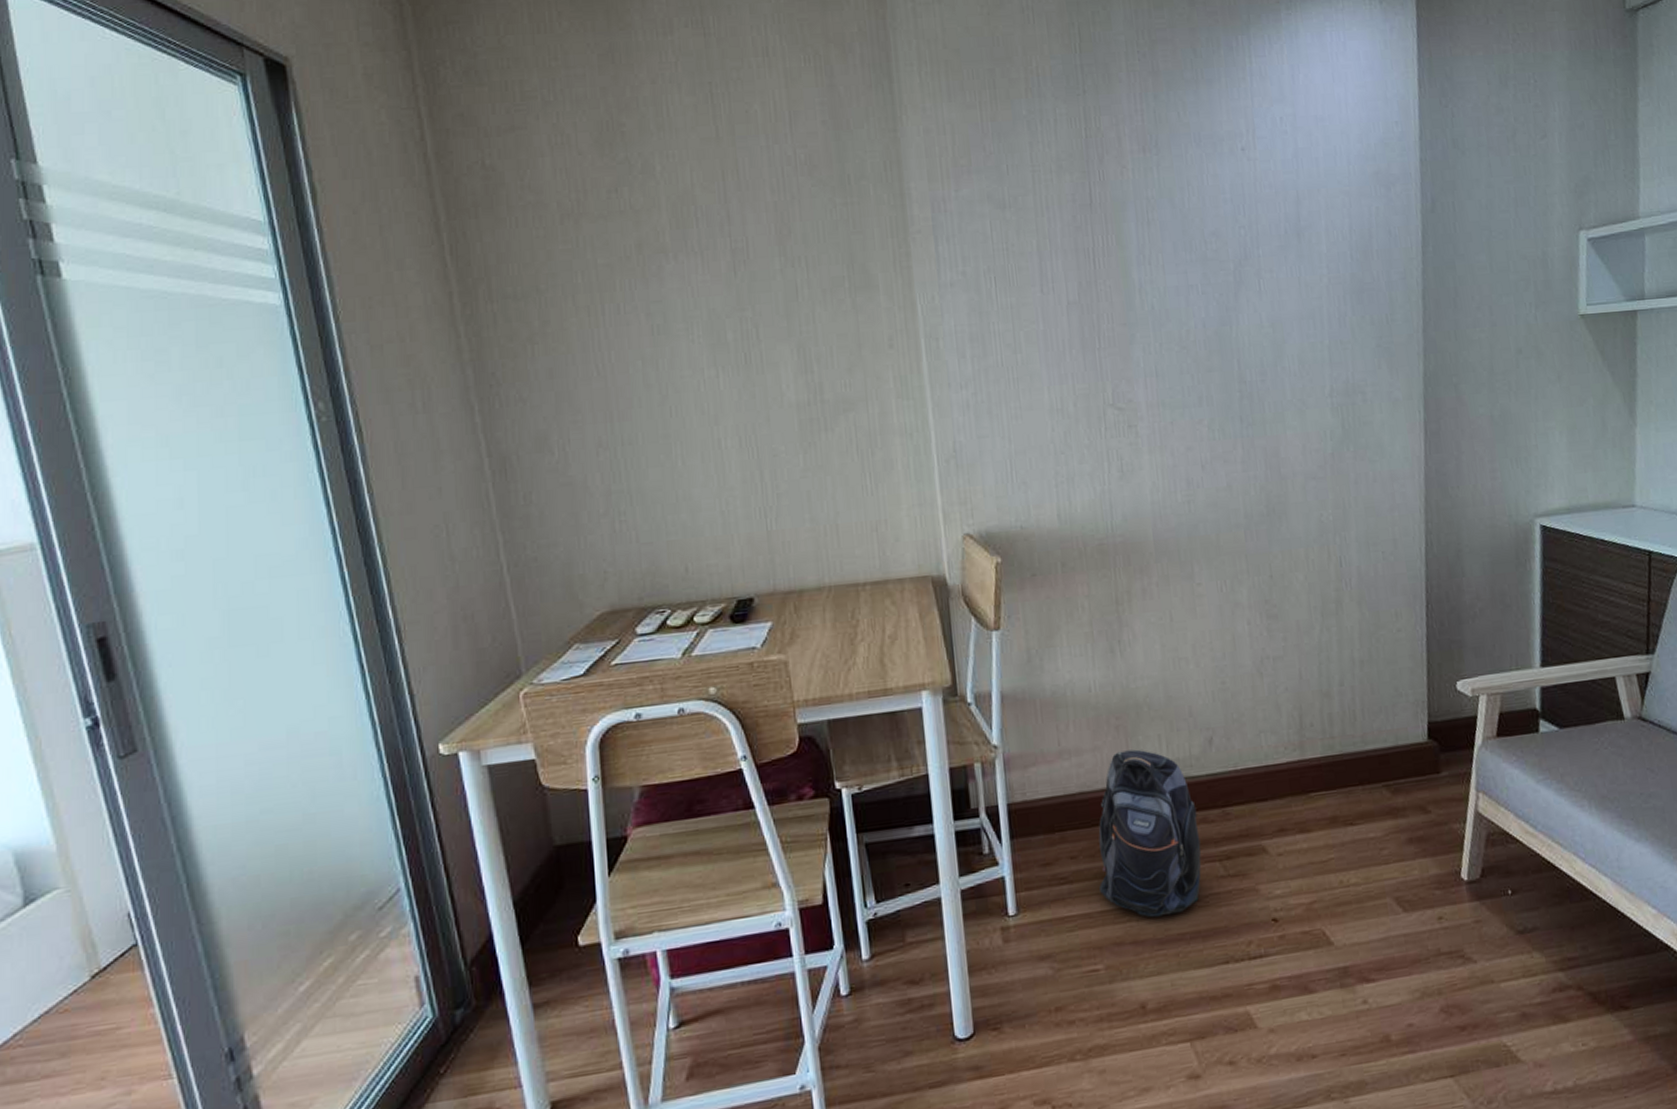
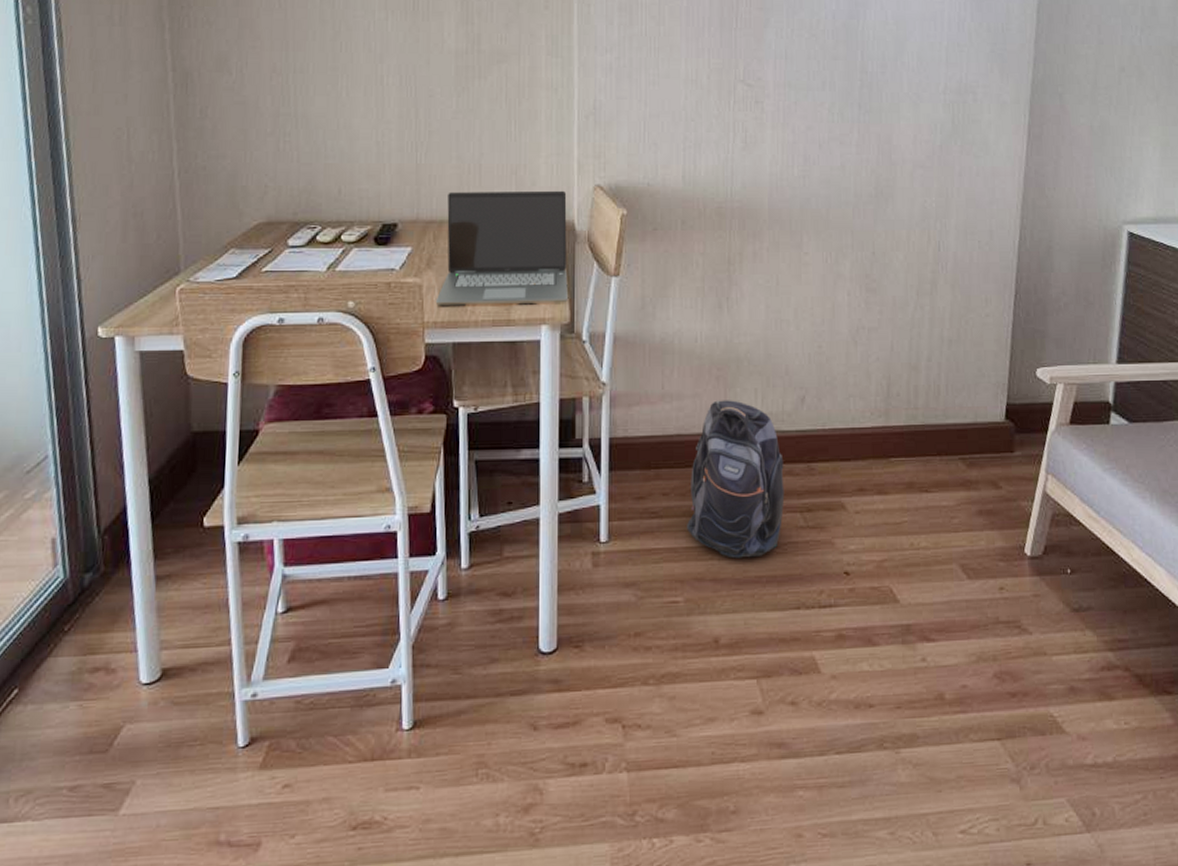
laptop: none [803,543,947,682] -> present [435,190,568,306]

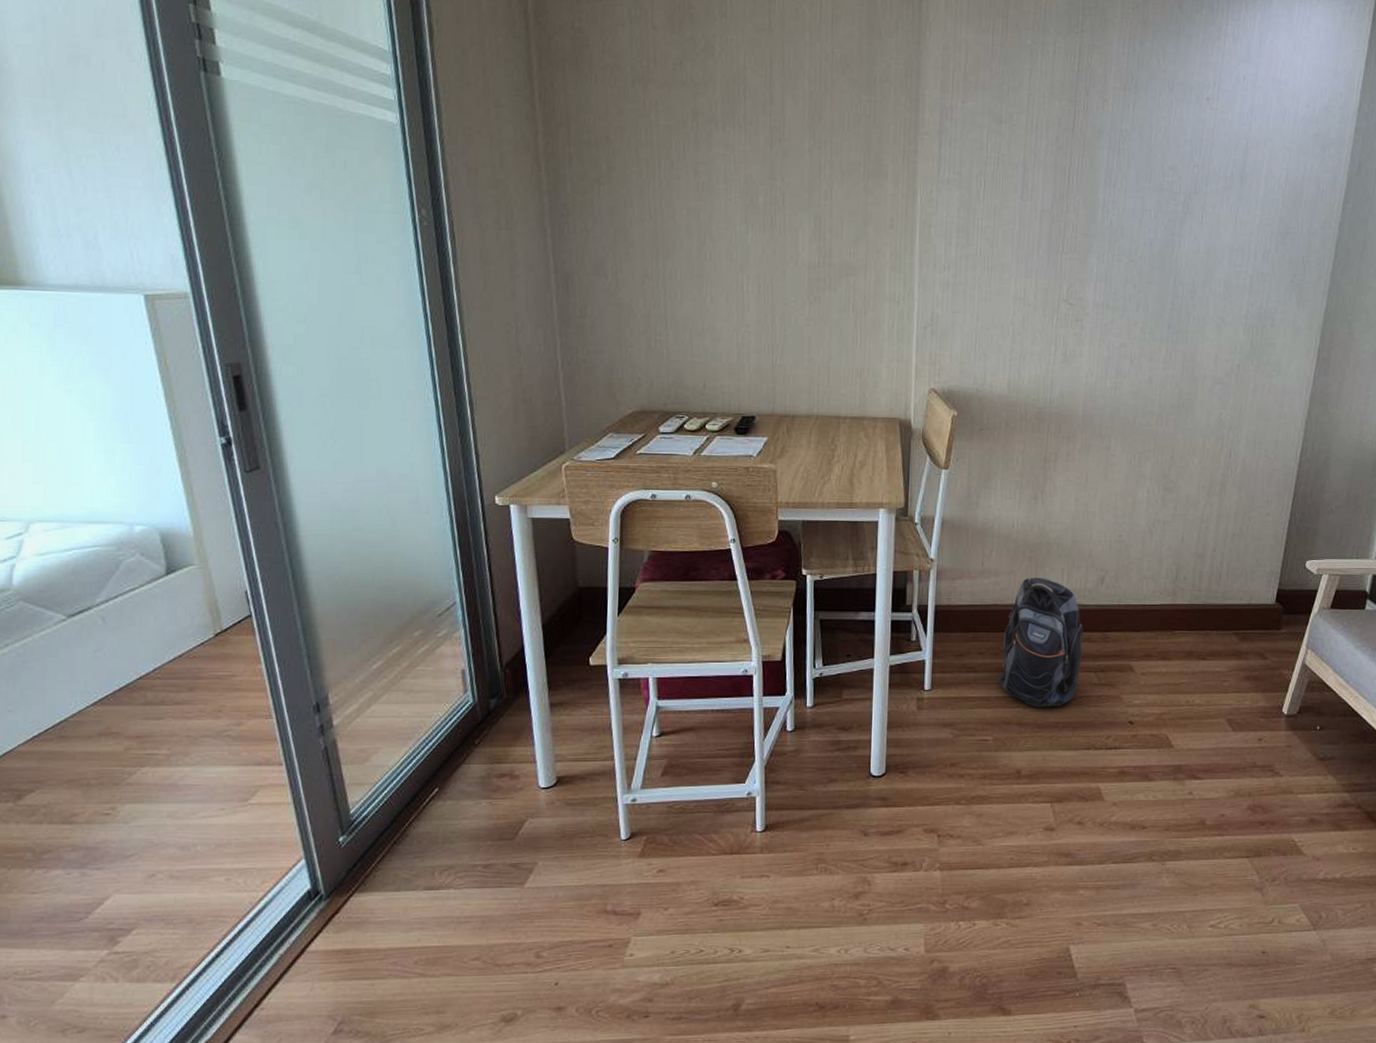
laptop: present [435,190,568,306] -> none [787,390,905,490]

